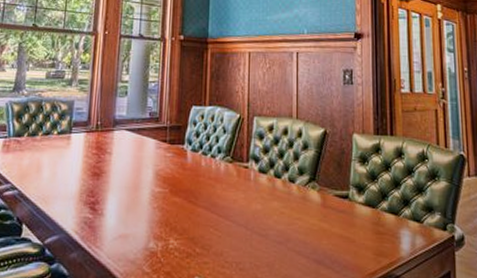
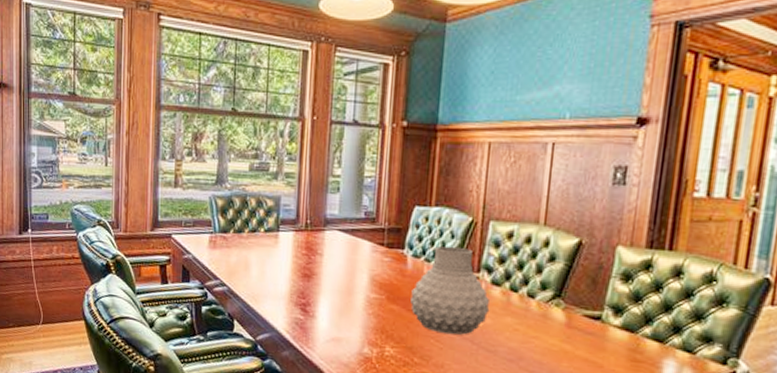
vase: none [191,140,259,223] -> present [410,245,490,335]

